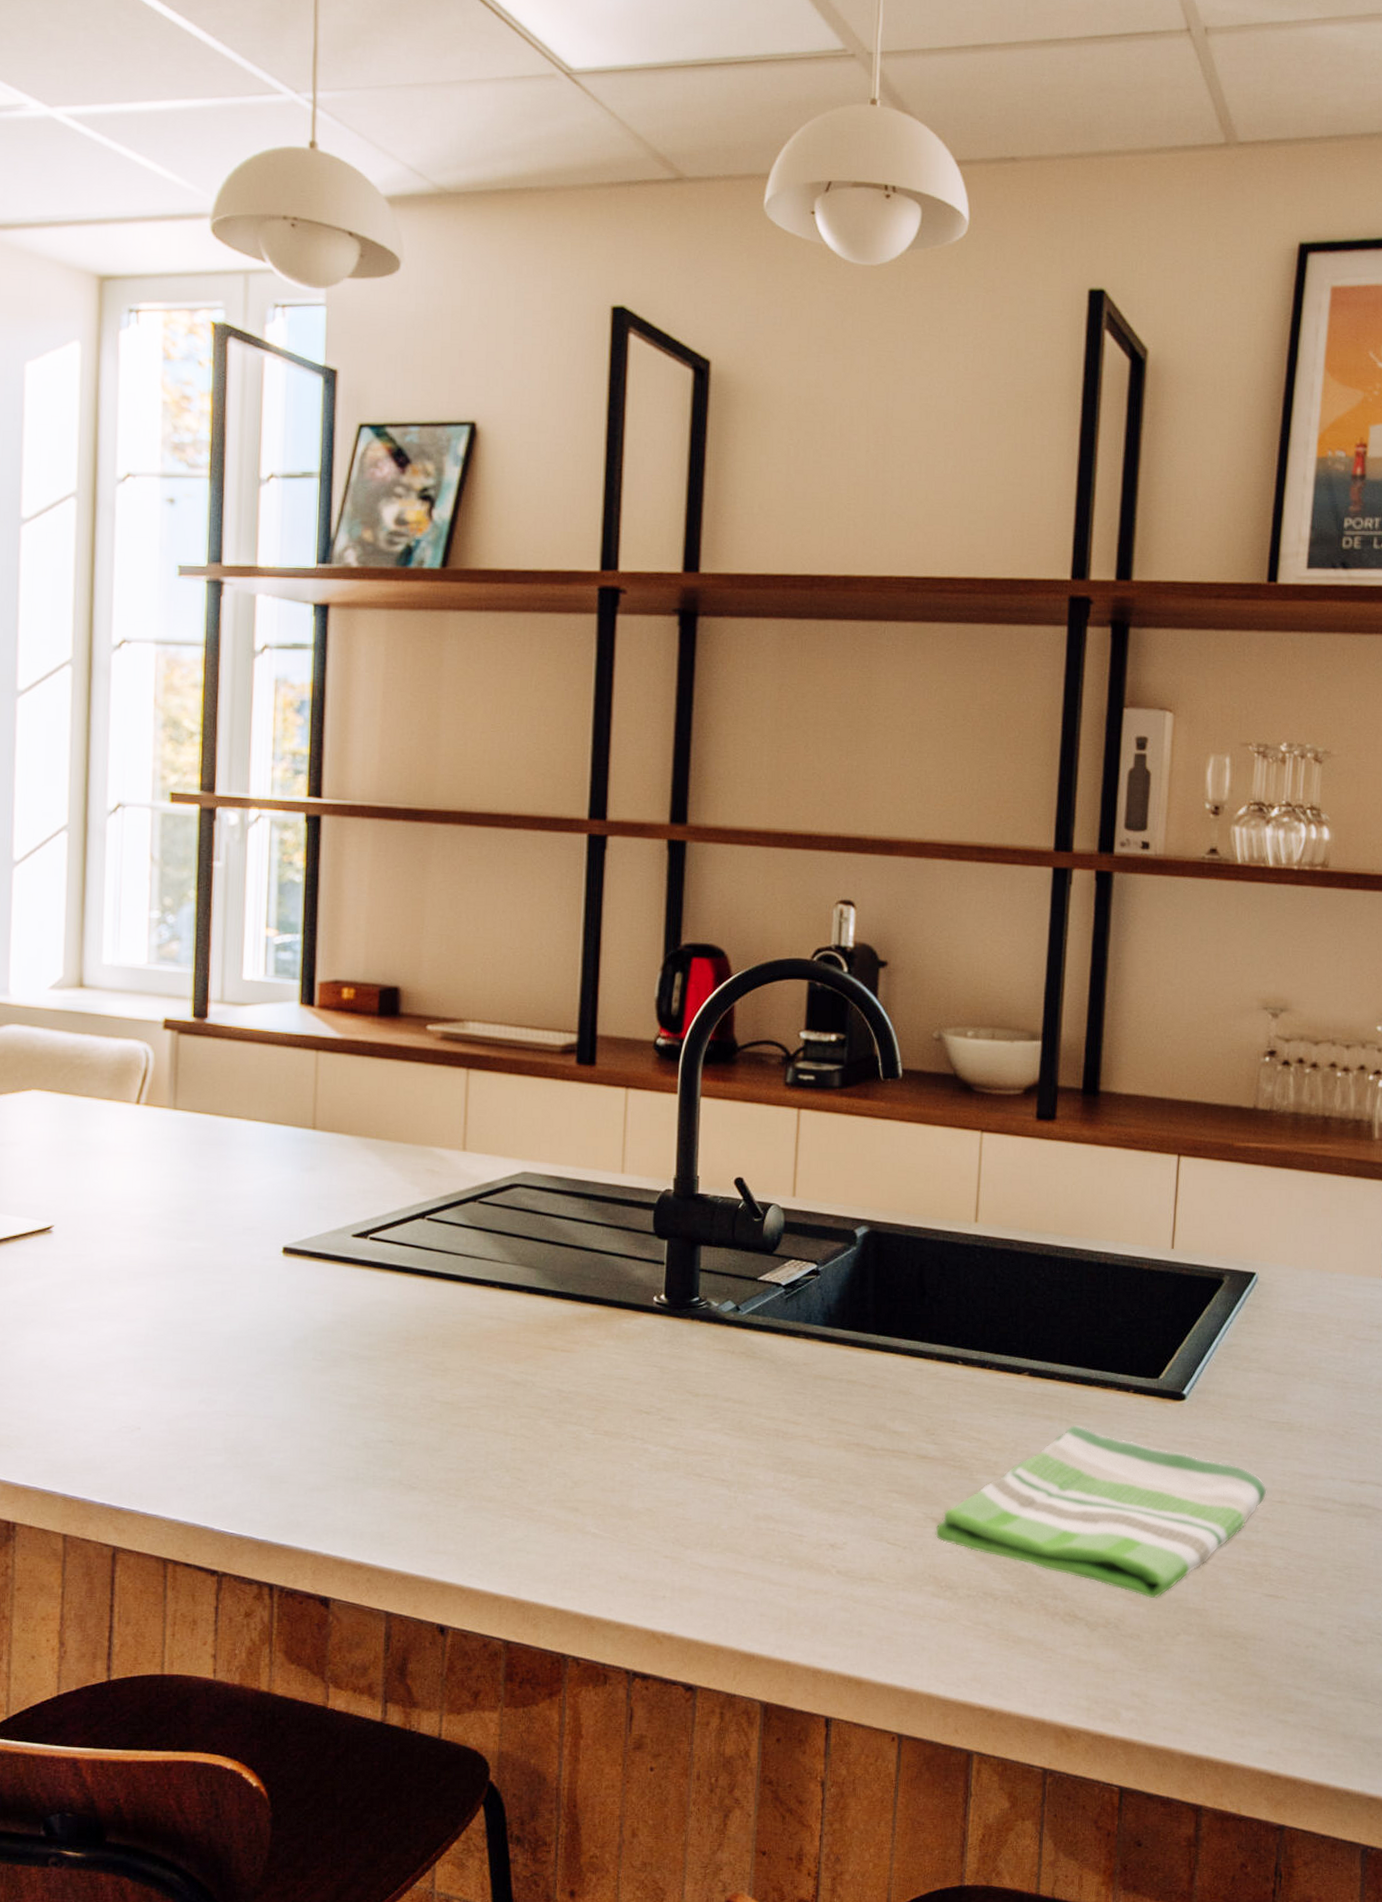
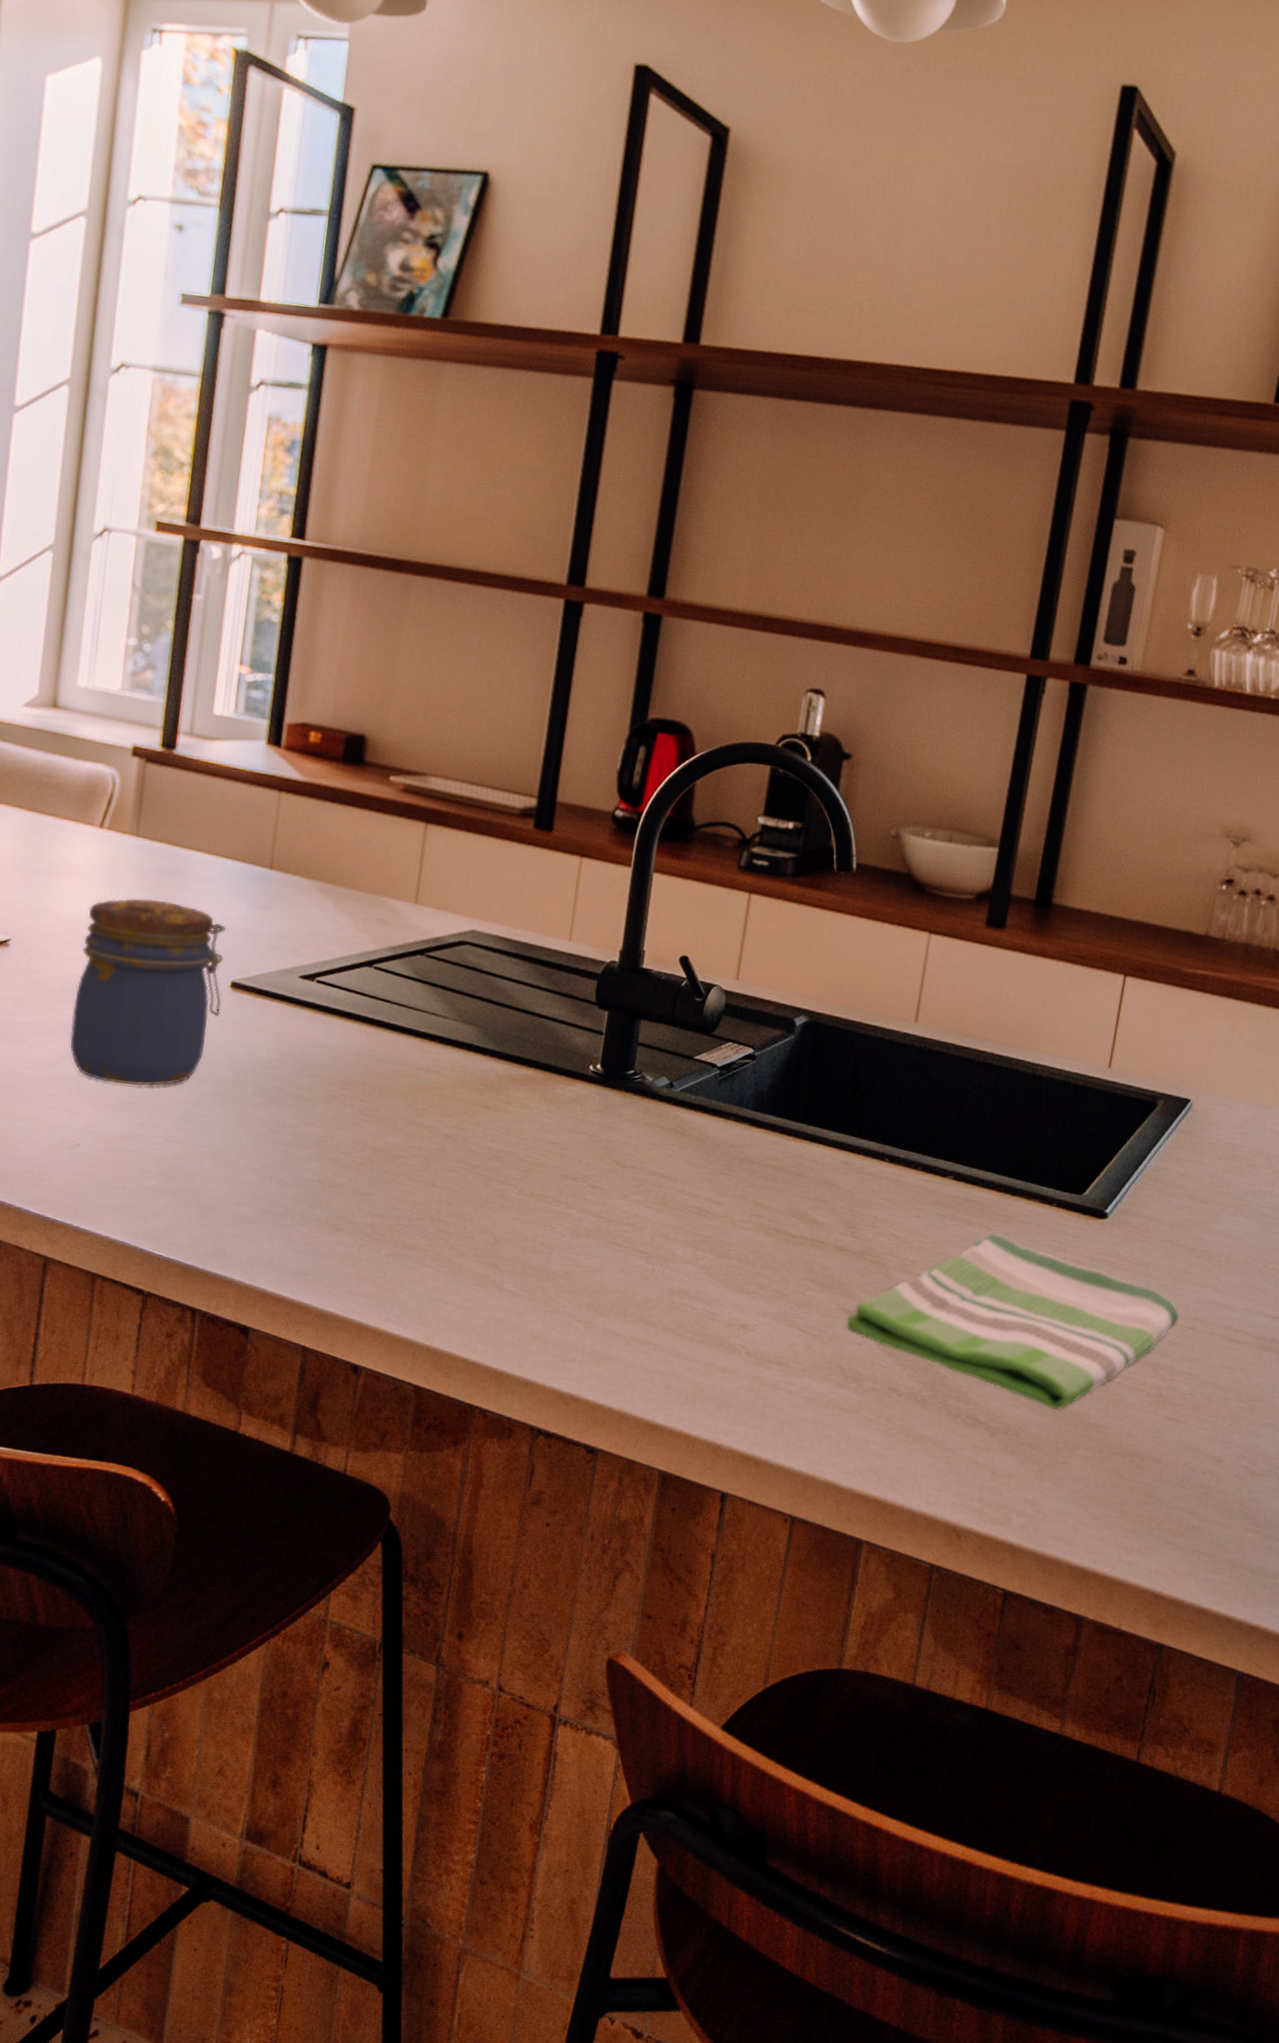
jar: none [122,1171,275,1362] -> present [69,898,227,1087]

